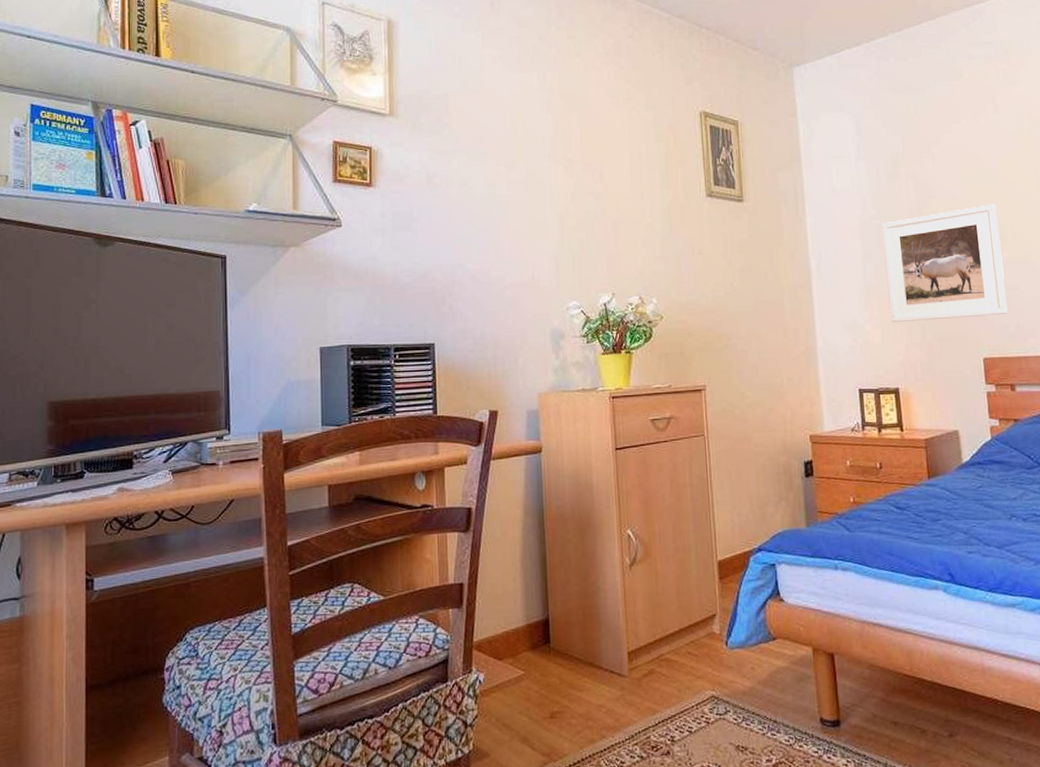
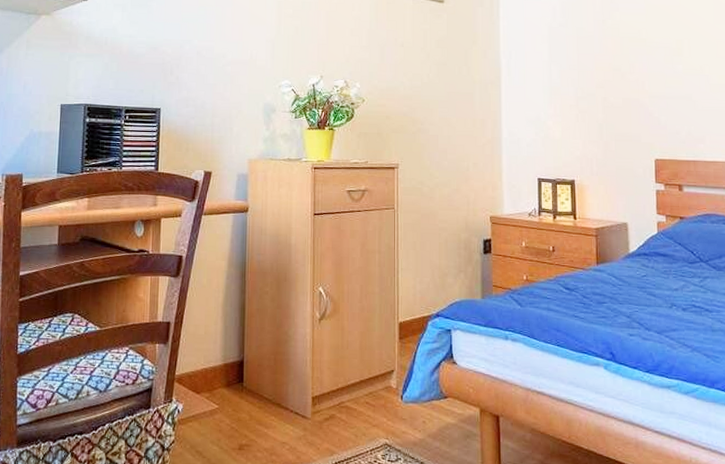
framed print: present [881,204,1008,323] -> none [568,20,680,121]

